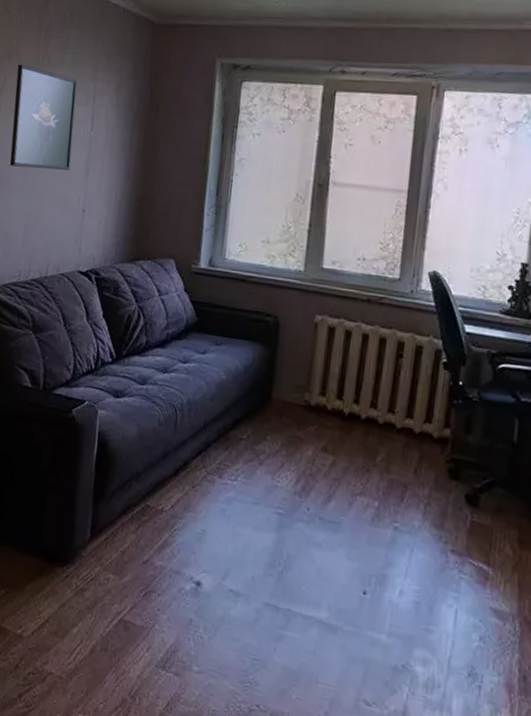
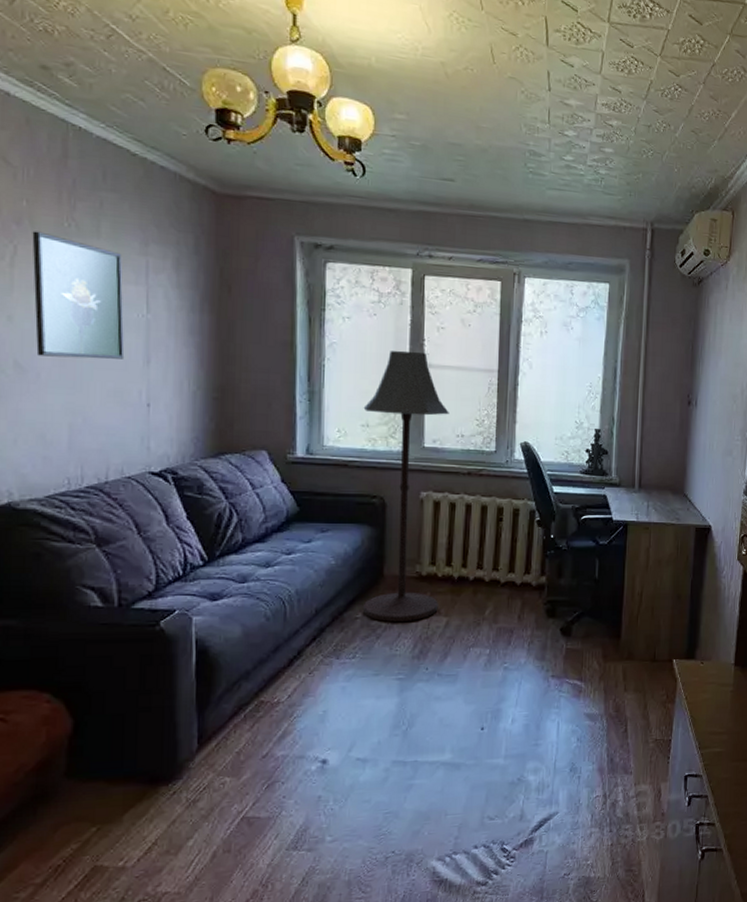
floor lamp: none [249,167,352,453] -> present [363,350,449,622]

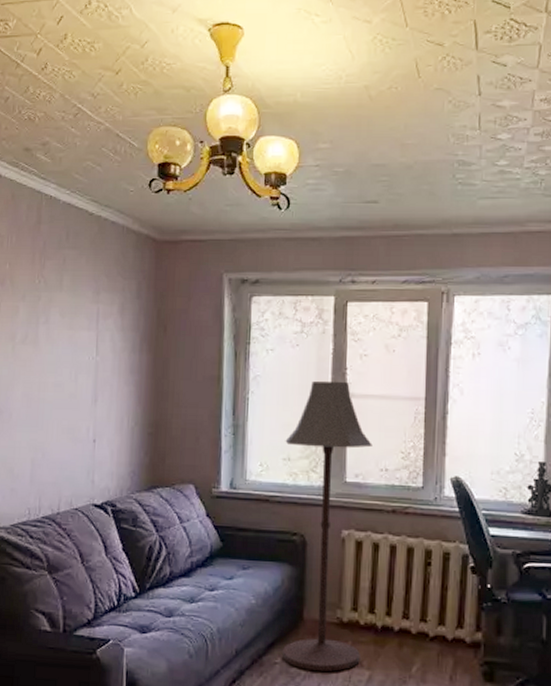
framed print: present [32,231,125,359] -> none [10,289,79,400]

